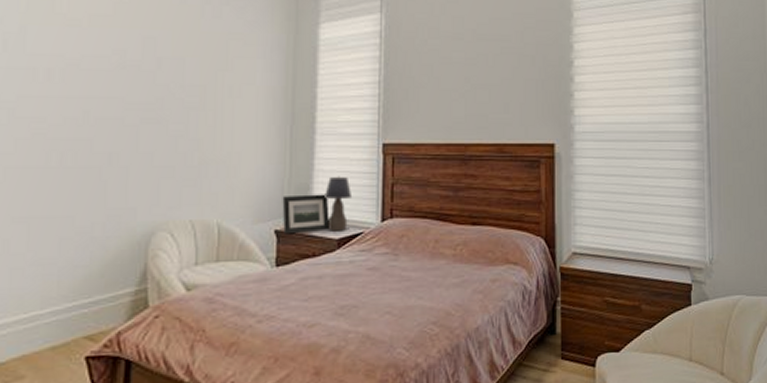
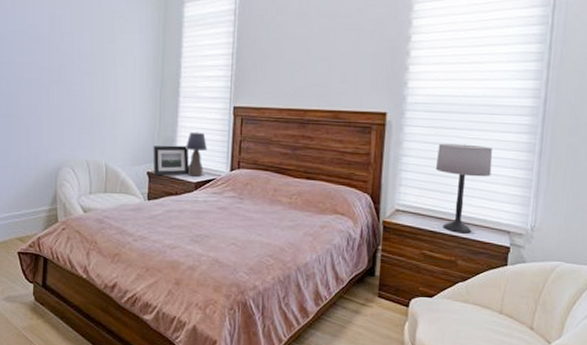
table lamp: none [609,174,665,274] -> present [435,143,493,234]

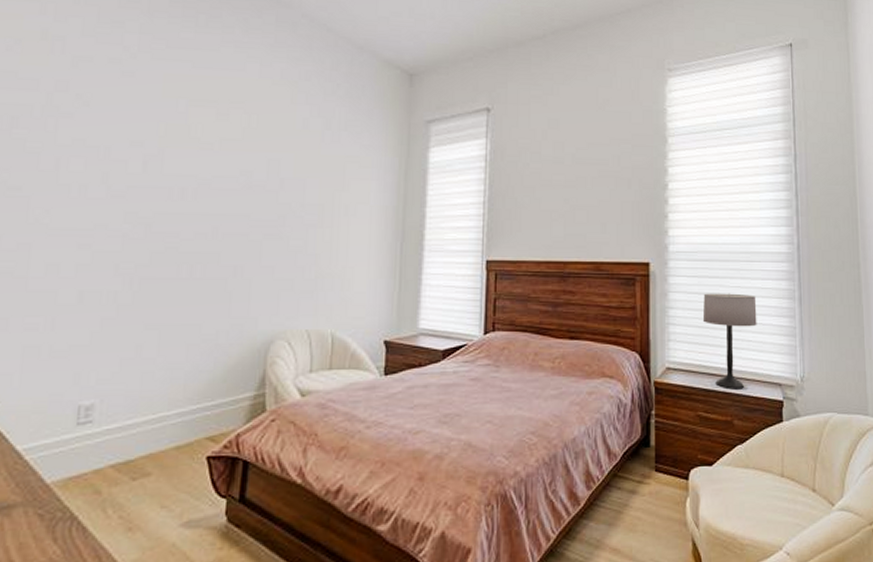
picture frame: present [153,145,189,176] -> none [391,307,436,345]
table lamp: present [186,132,207,177] -> none [431,290,456,343]

